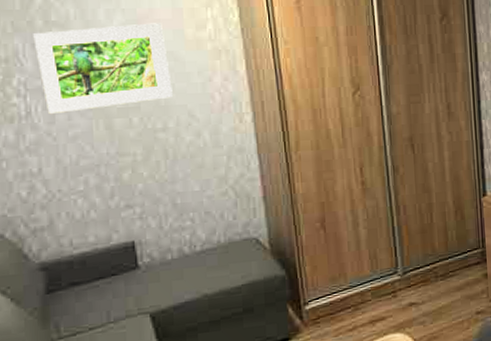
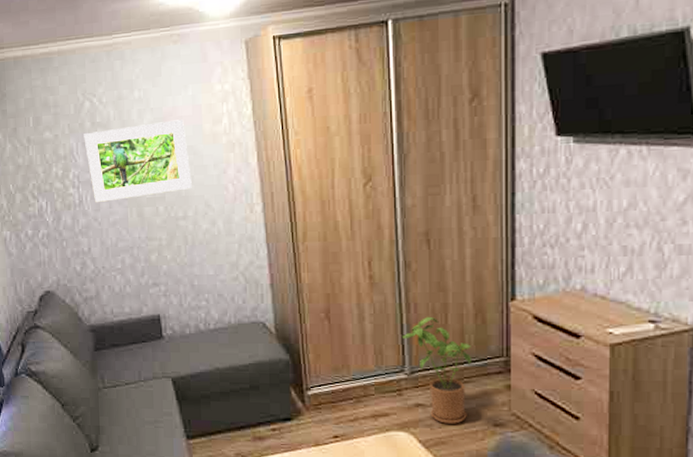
house plant: none [394,216,455,319] -> present [403,316,471,424]

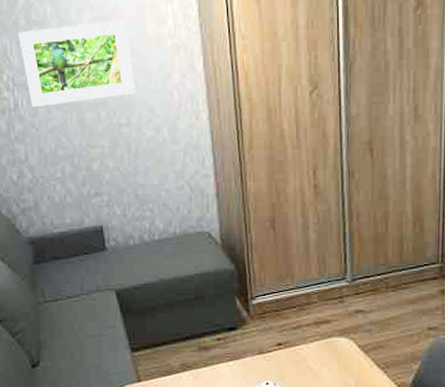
house plant: present [403,316,471,424] -> none [345,224,409,329]

